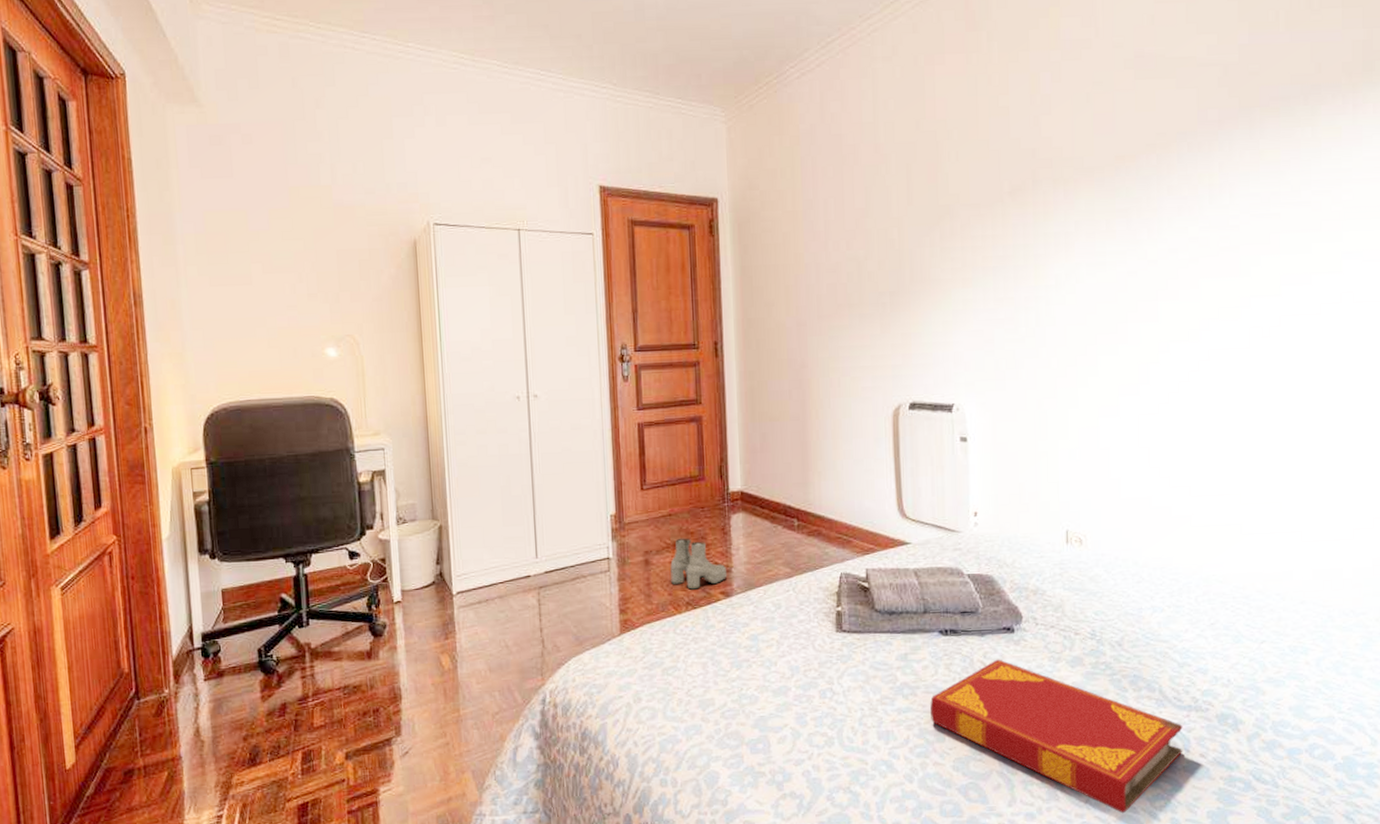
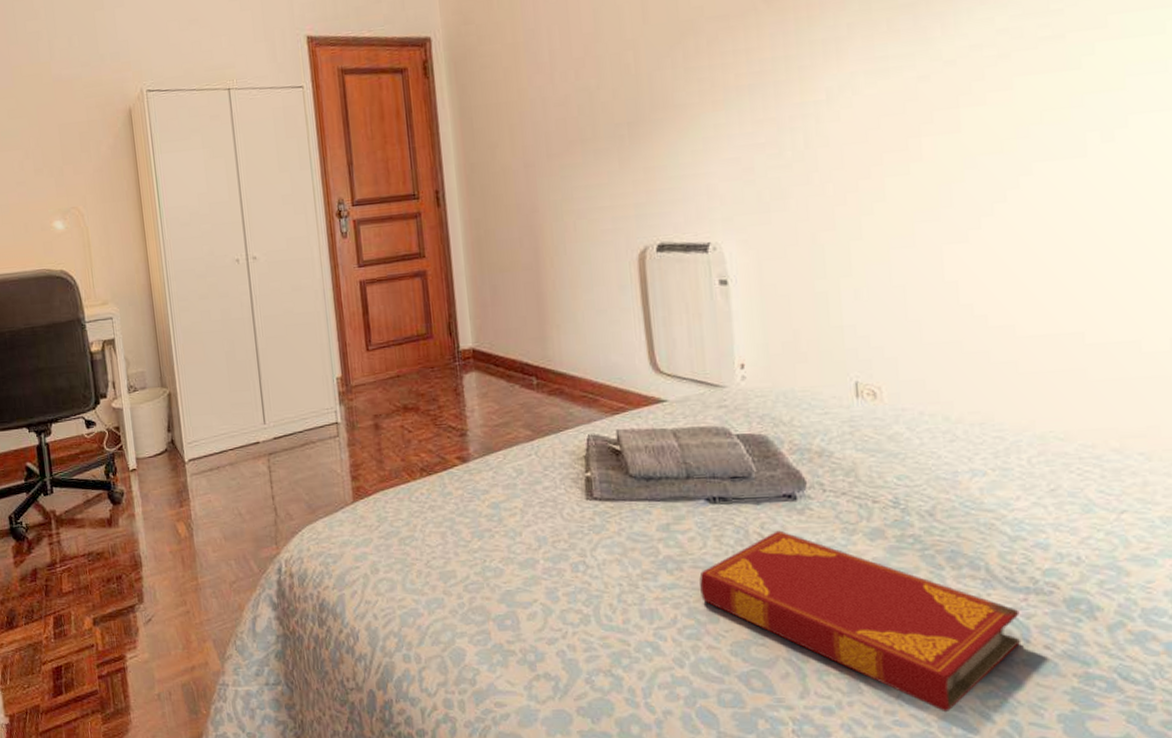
boots: present [670,538,728,590] -> none [401,400,463,455]

